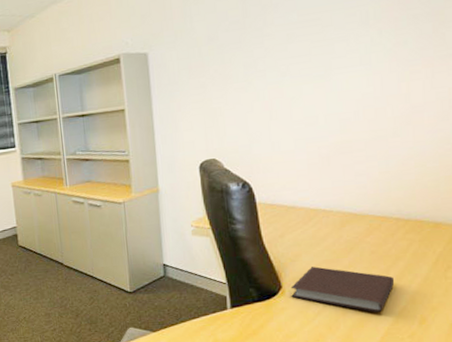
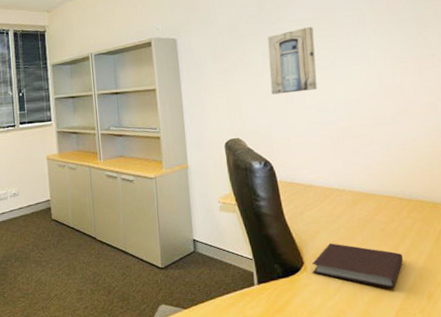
wall art: none [251,30,307,110] -> present [267,26,318,95]

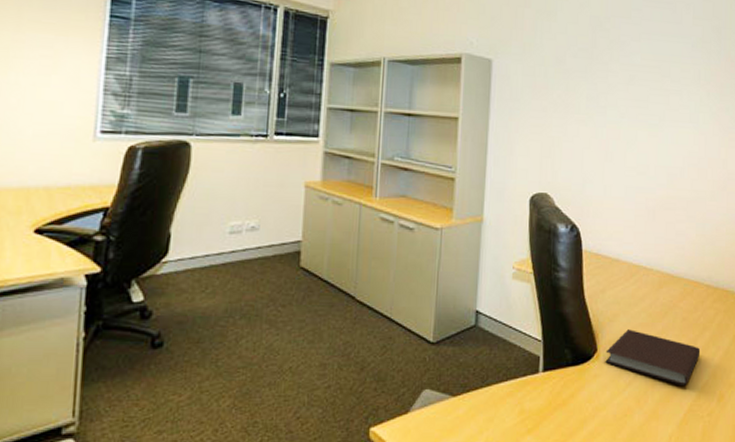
wall art: present [267,26,318,95] -> none [591,74,646,149]

